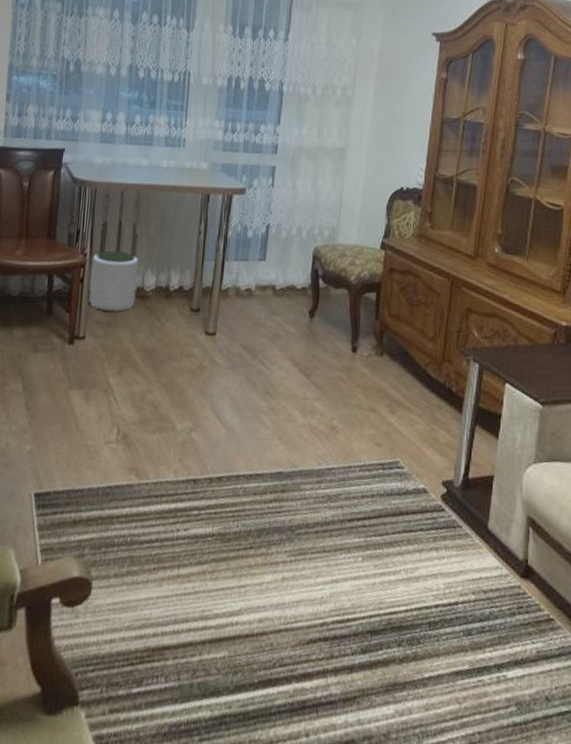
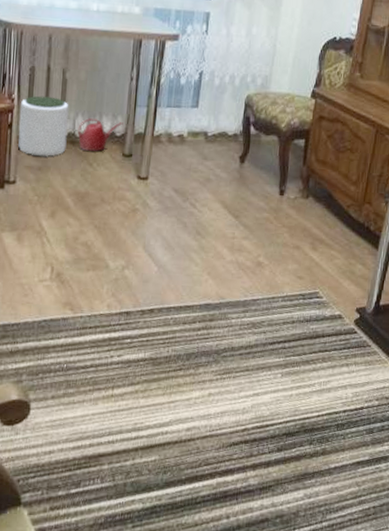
watering can: none [146,271,191,306] -> present [77,117,123,152]

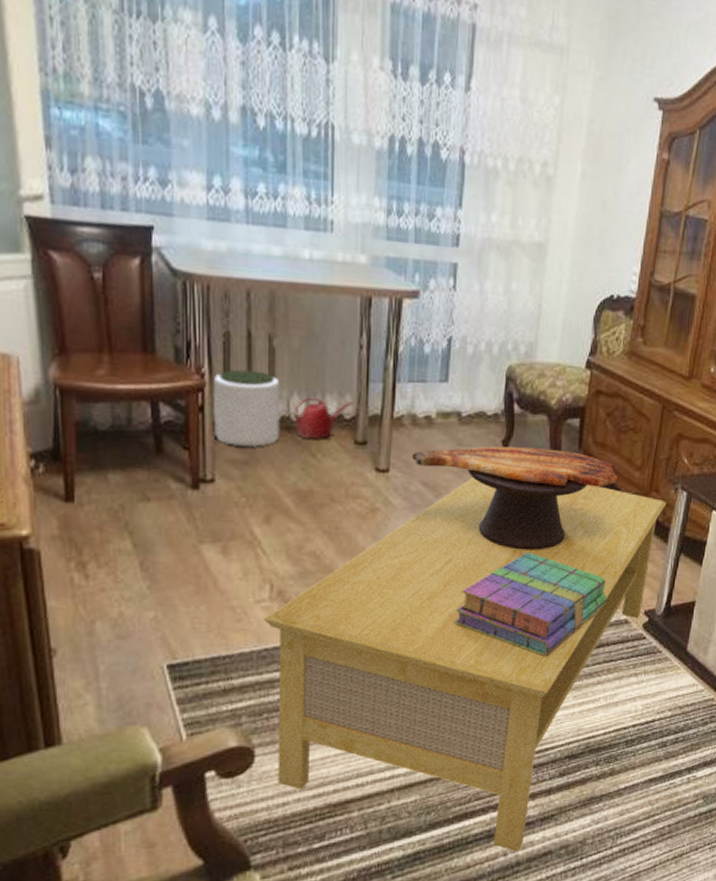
coffee table: none [45,186,378,516] -> present [264,478,667,852]
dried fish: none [166,161,337,250] -> present [411,446,619,551]
books: none [195,251,324,342] -> present [455,552,607,656]

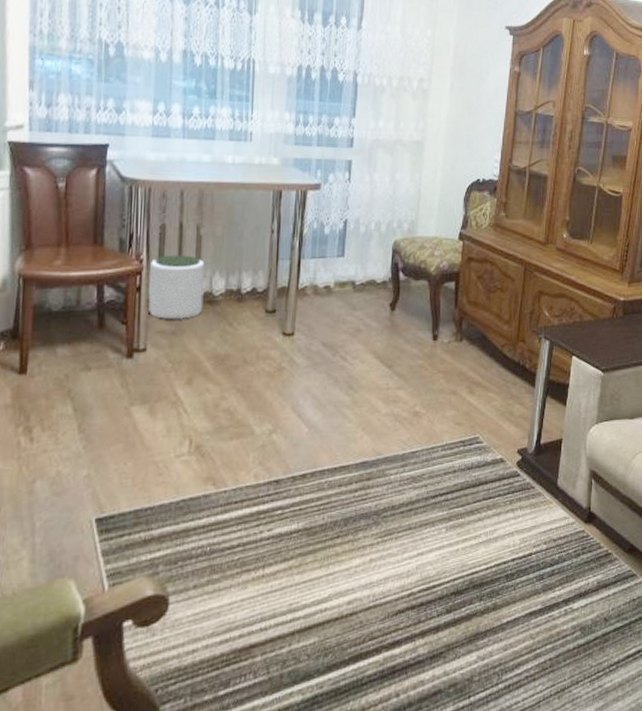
coffee table: present [264,478,667,852] -> none [182,337,532,693]
watering can: present [293,396,353,439] -> none [215,274,265,310]
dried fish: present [411,446,619,551] -> none [313,309,490,399]
books: present [455,552,607,656] -> none [350,400,484,496]

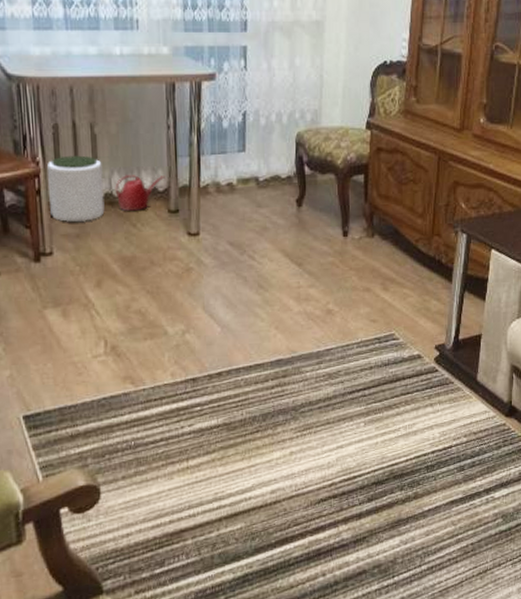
watering can: none [215,274,265,310] -> present [115,174,165,211]

